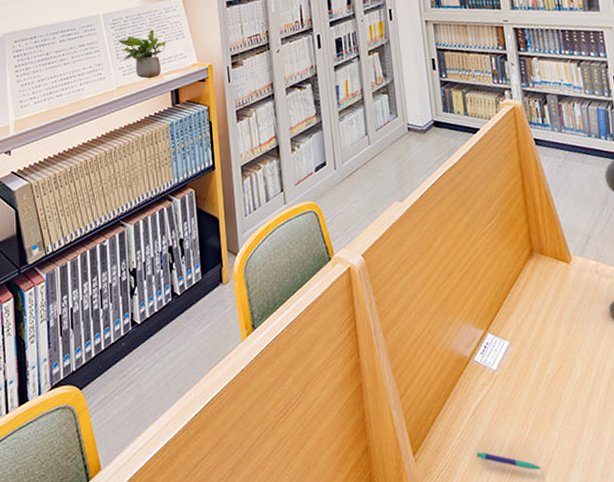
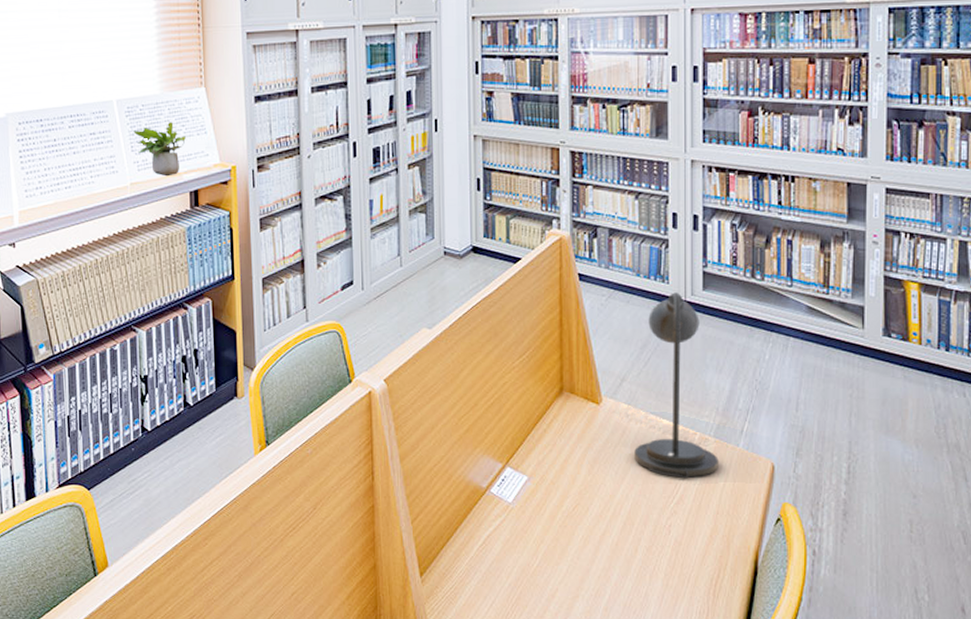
pen: present [476,451,542,470] -> none [483,577,547,599]

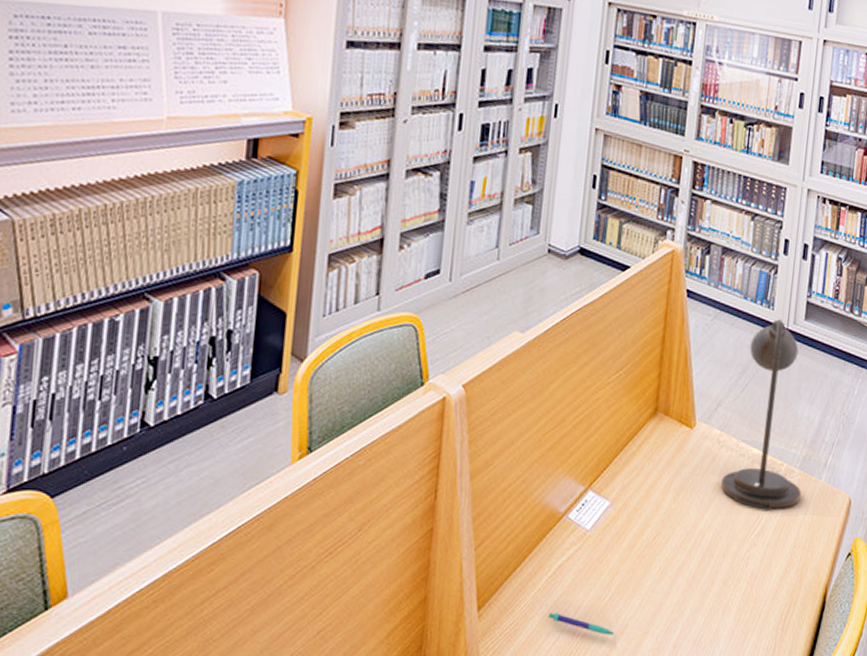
potted plant: present [133,122,186,177] -> none [180,51,251,117]
pen: none [483,577,547,599] -> present [548,612,615,635]

